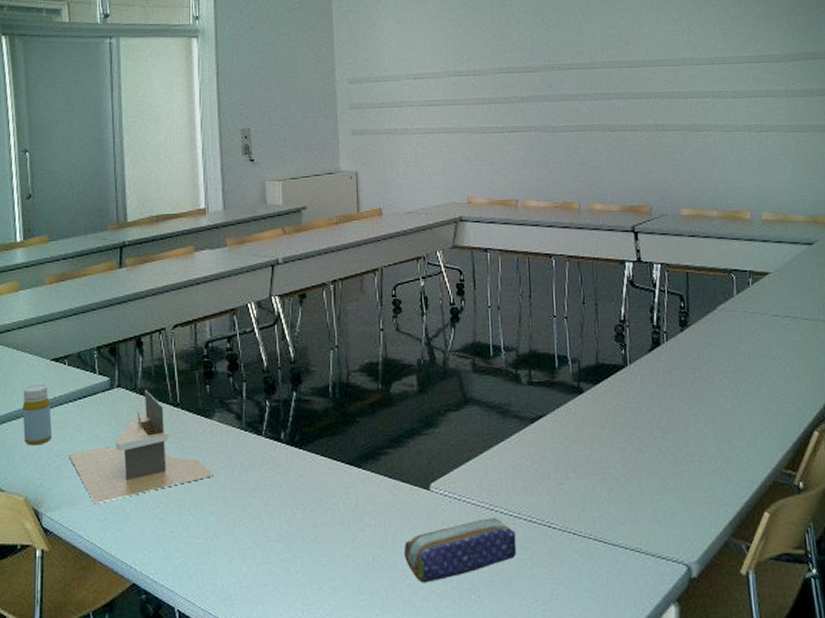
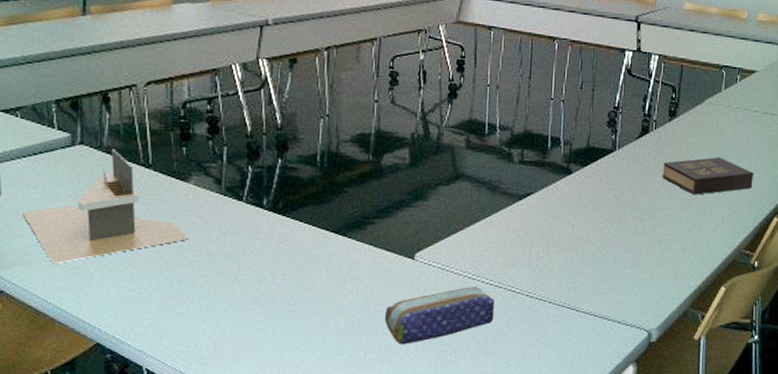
hardback book: none [680,367,784,410] -> present [662,157,753,195]

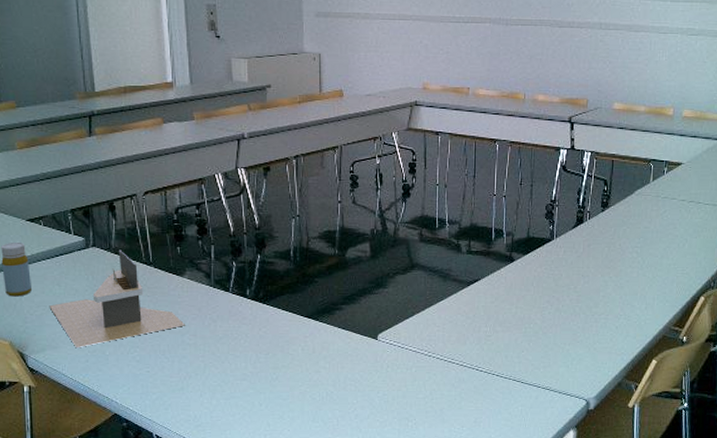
pencil case: present [384,287,495,345] -> none [353,363,449,414]
hardback book: present [662,157,753,195] -> none [596,243,681,278]

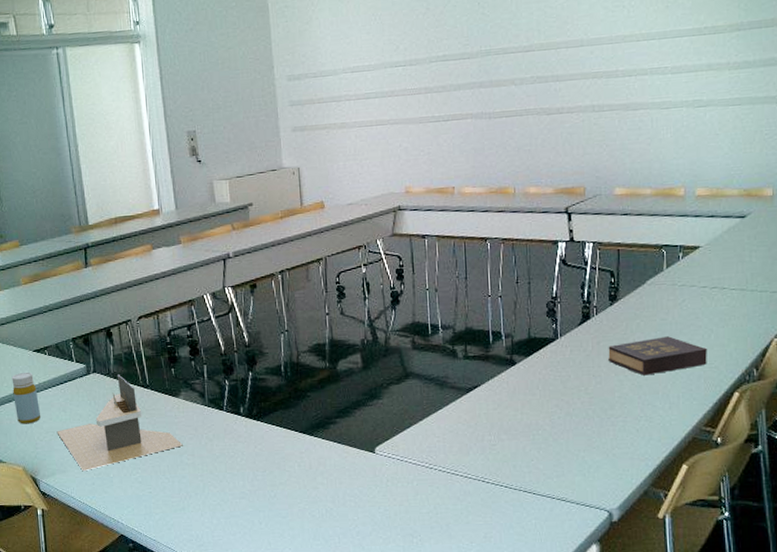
hardback book: none [596,243,681,278] -> present [608,336,707,376]

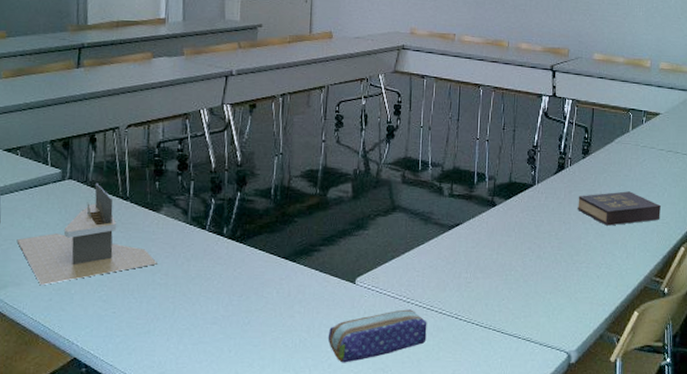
pencil case: none [353,475,454,530] -> present [328,309,427,363]

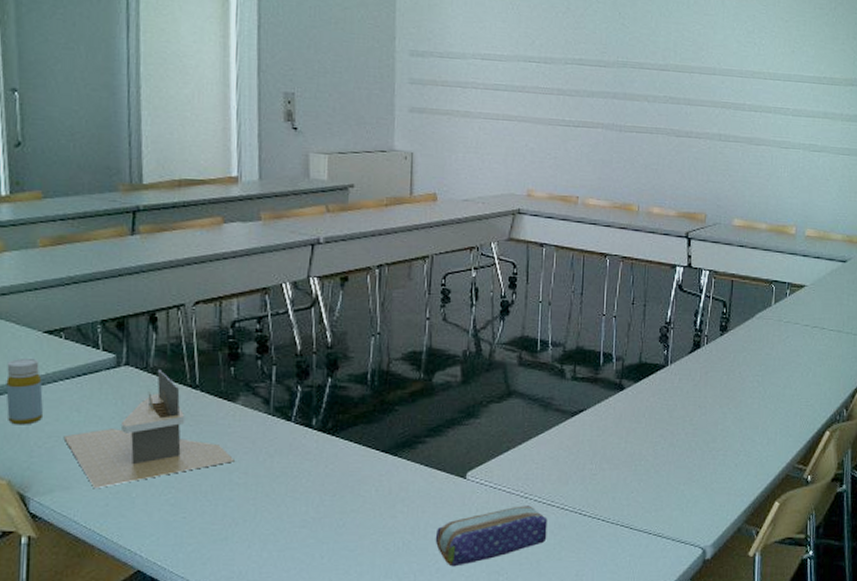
hardback book: present [578,191,661,226] -> none [714,371,805,409]

